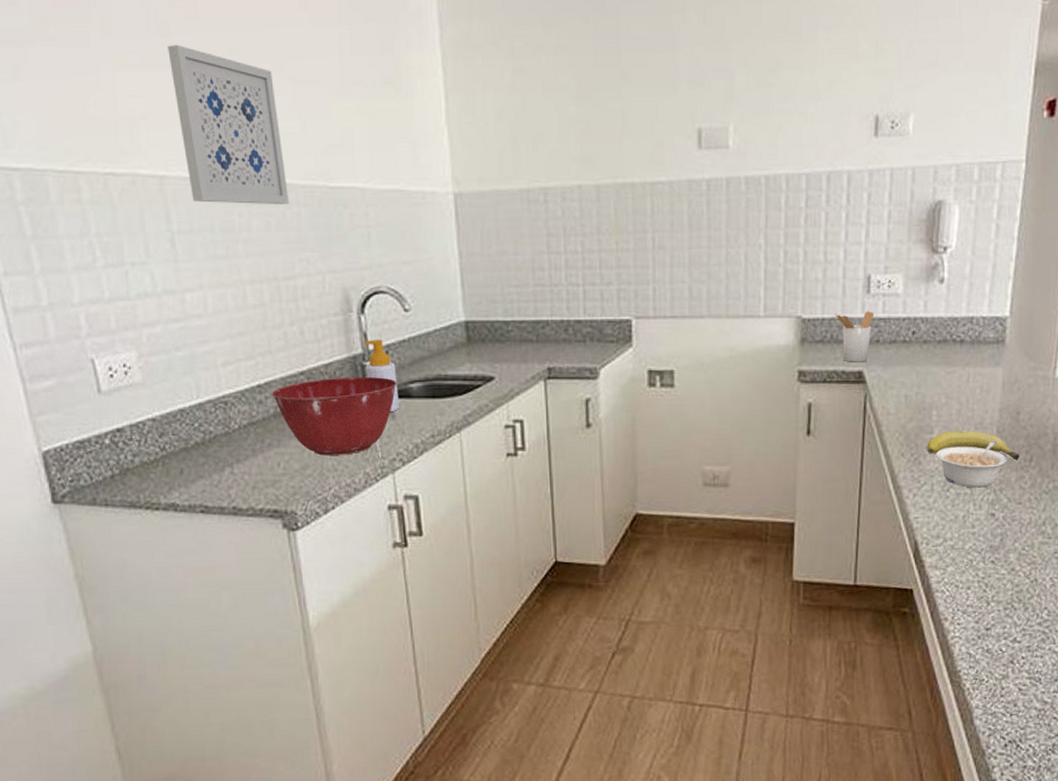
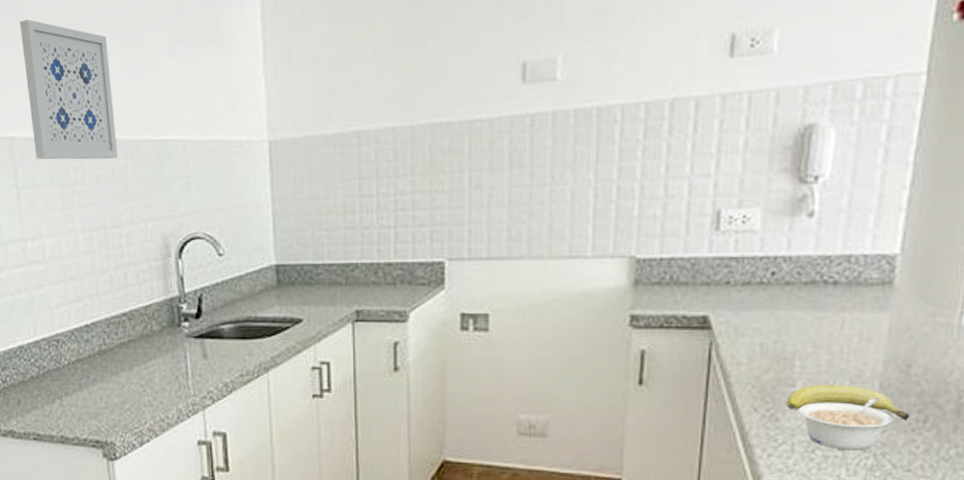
mixing bowl: present [271,376,397,456] -> none [97,317,210,392]
soap bottle: present [364,340,399,413] -> none [181,283,211,353]
utensil holder: present [835,311,875,363] -> none [676,250,724,306]

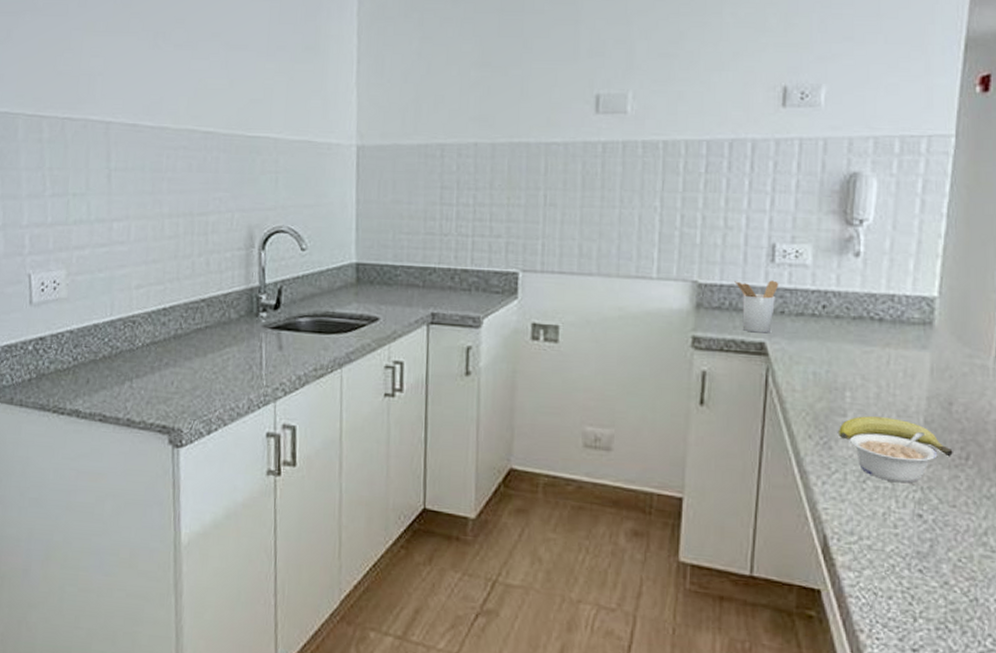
wall art: present [20,20,118,160] -> none [127,15,211,150]
utensil holder: none [676,250,724,306] -> present [734,280,779,333]

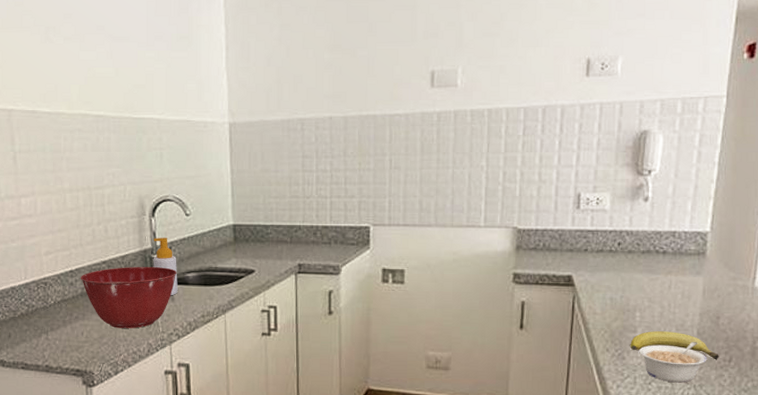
mixing bowl: none [174,307,287,380] -> present [80,266,177,328]
soap bottle: none [259,274,288,344] -> present [153,238,178,296]
utensil holder: present [734,280,779,333] -> none [547,224,584,268]

